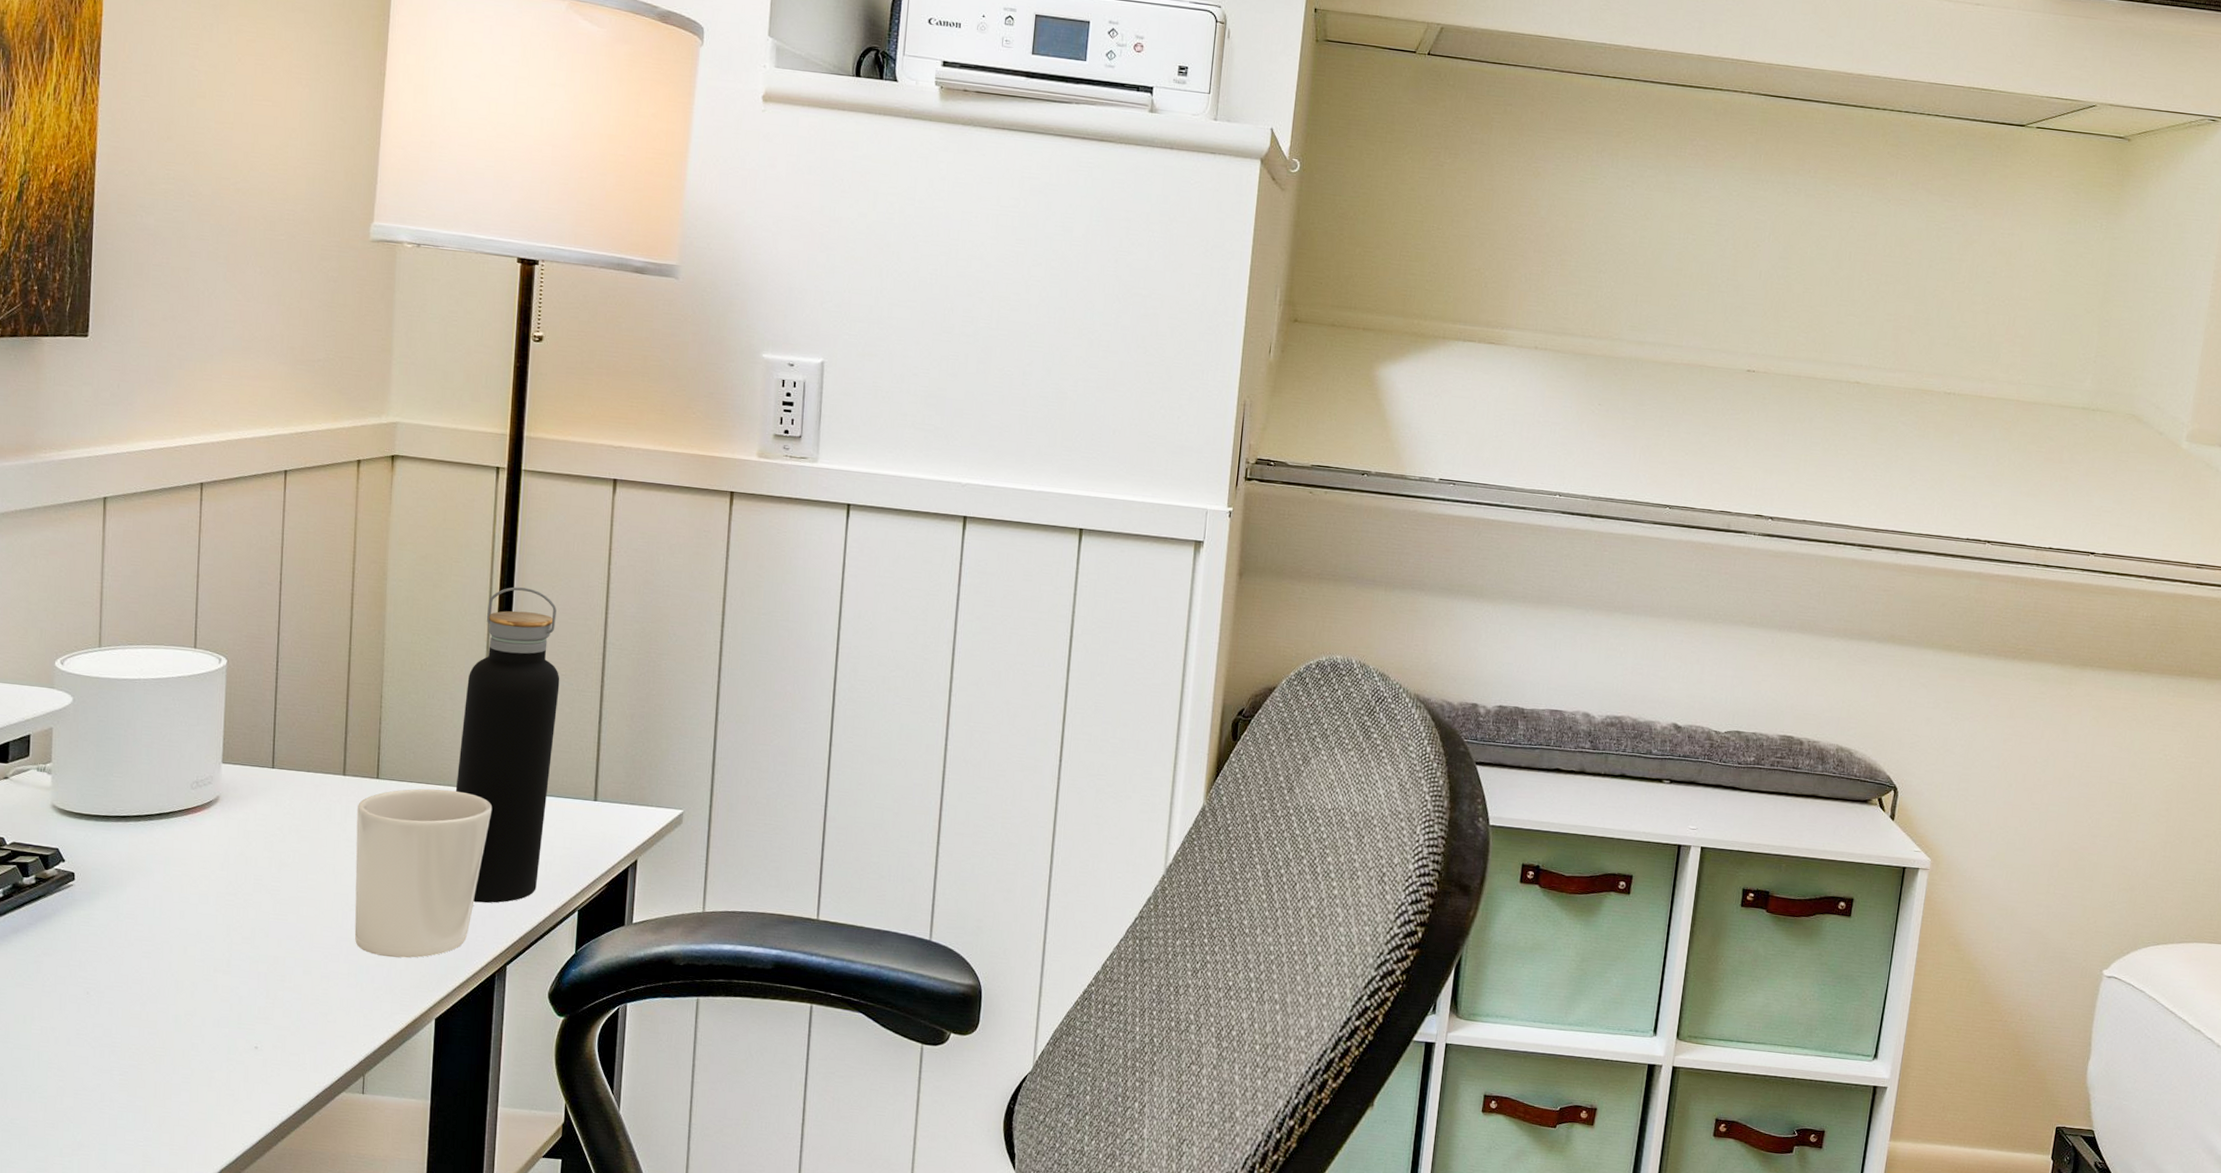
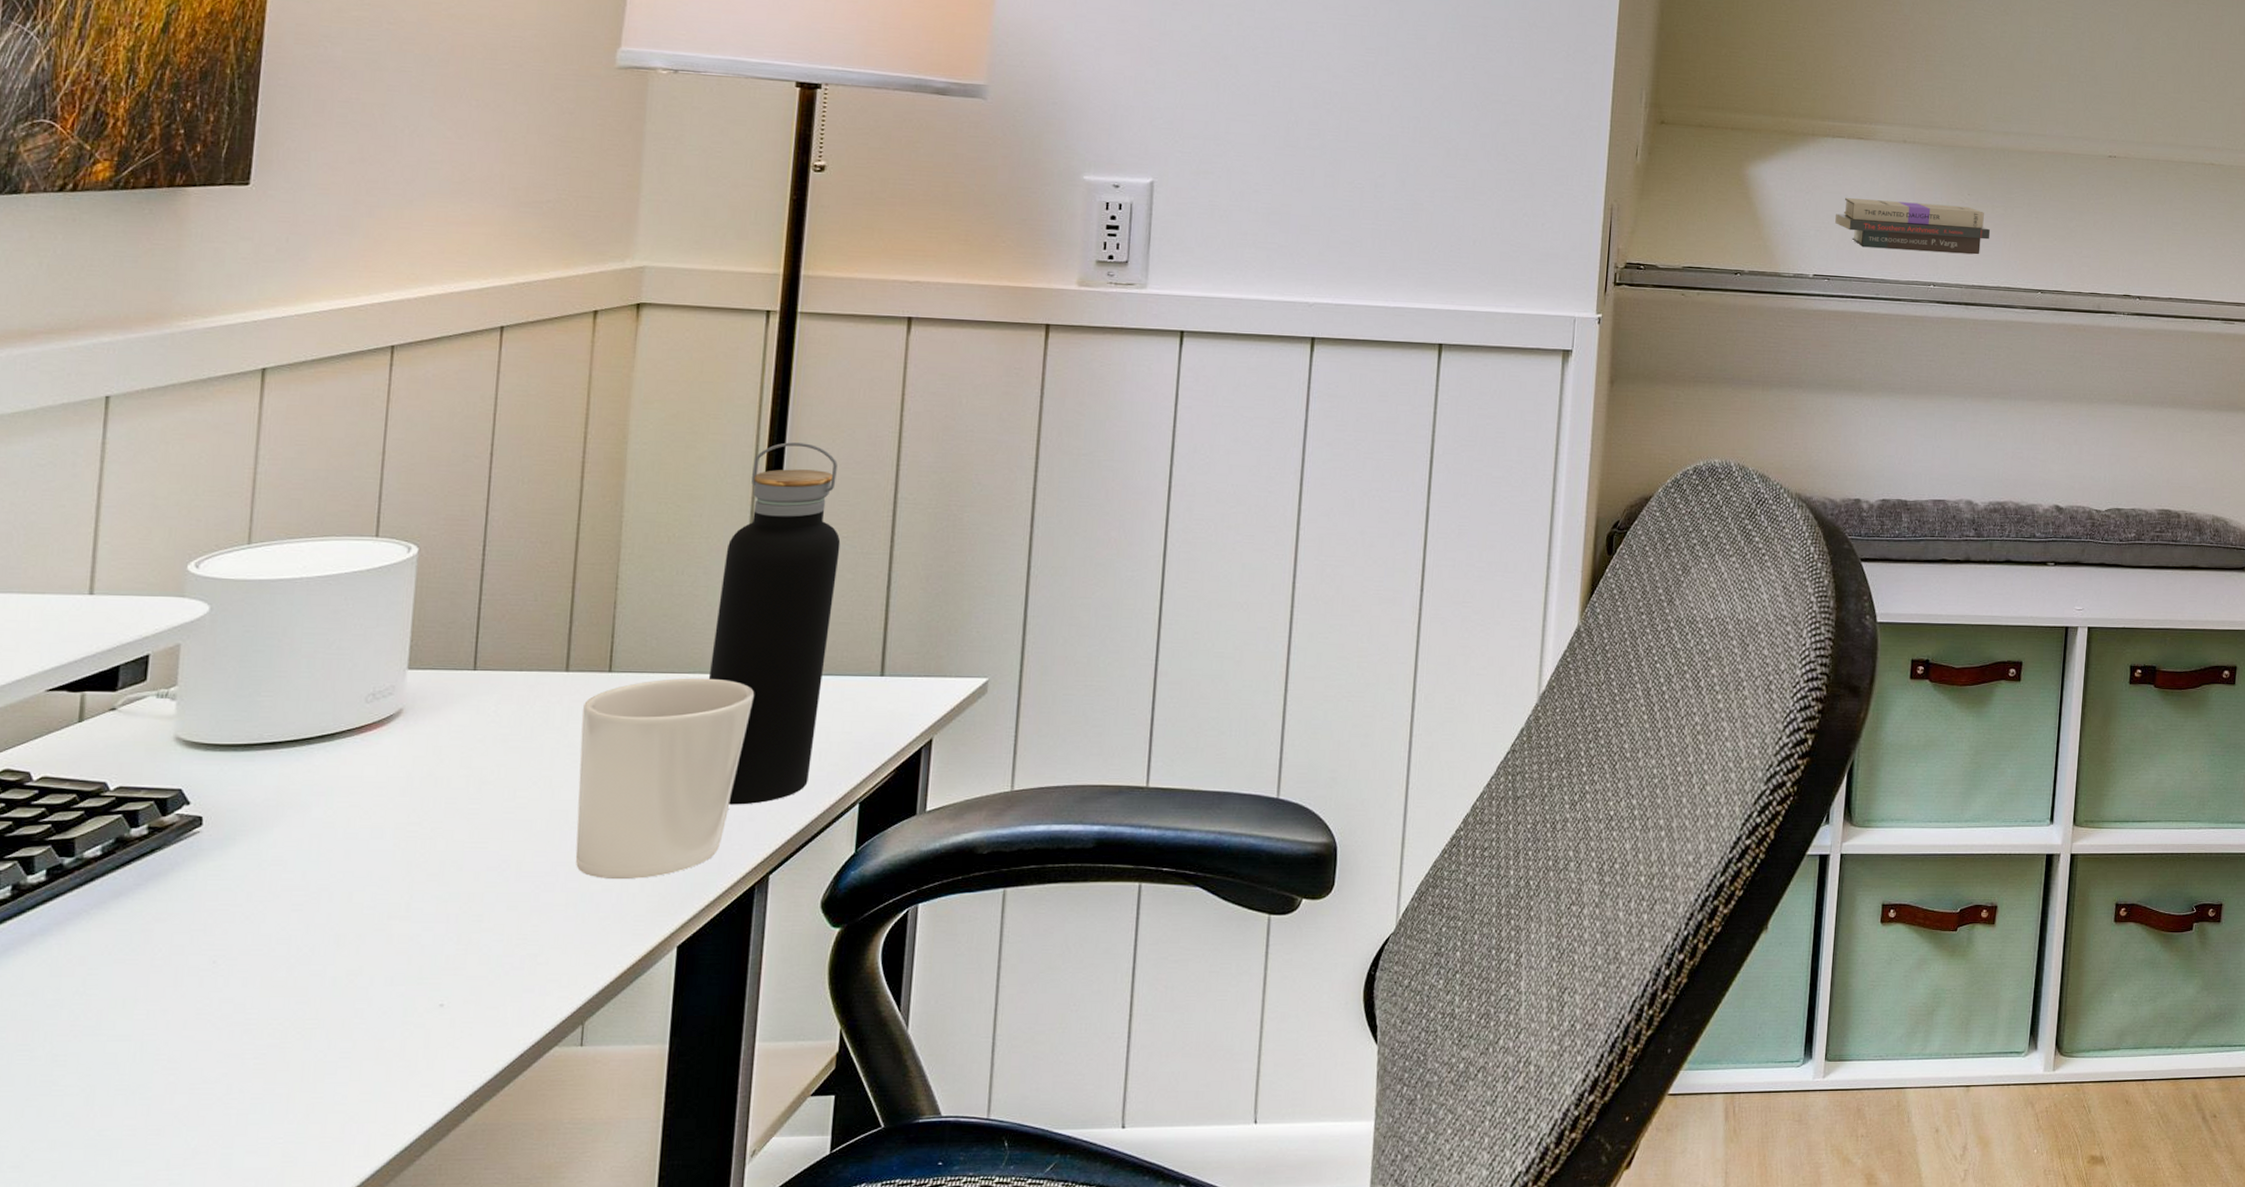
books: none [1463,403,1620,467] -> present [1835,198,1991,255]

